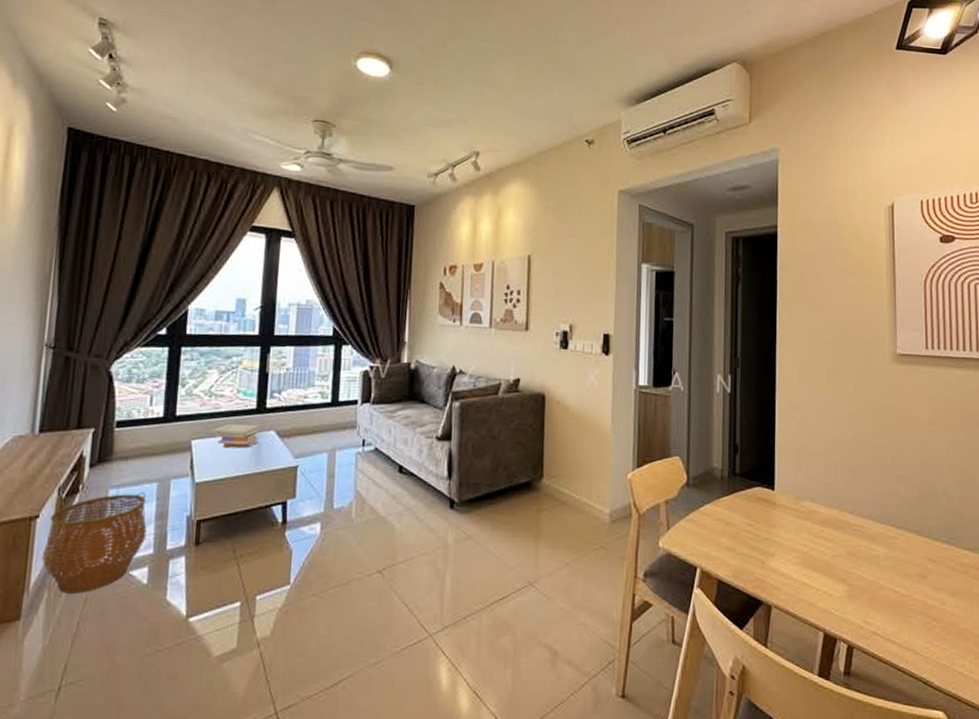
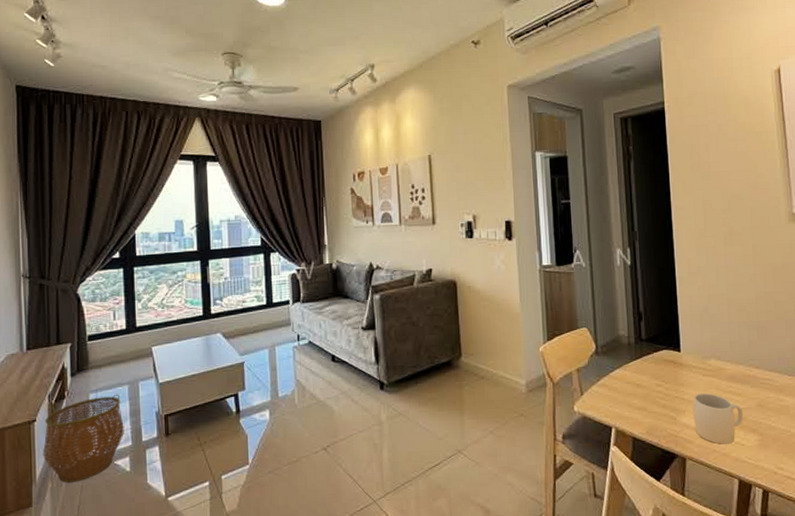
books: present [212,424,260,448] -> none [168,330,208,351]
mug: none [782,537,834,593] -> present [692,393,744,445]

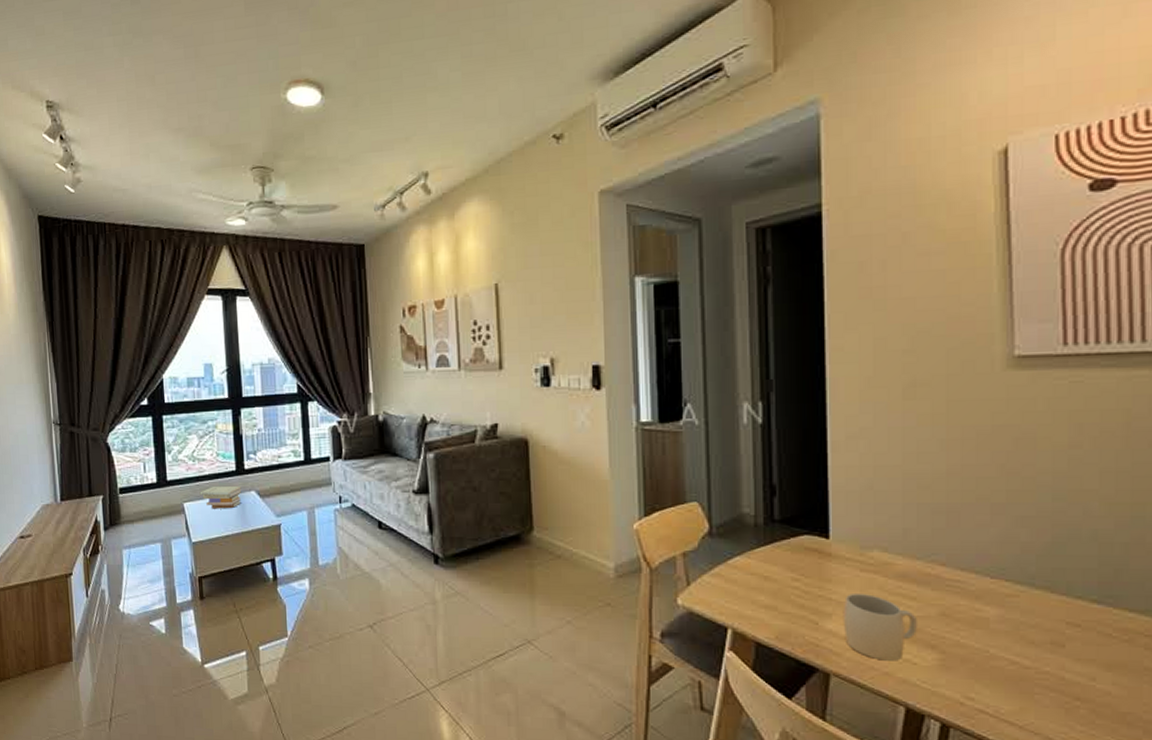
basket: present [42,394,124,483] -> none [80,551,159,640]
books: none [168,330,208,351] -> present [199,487,242,509]

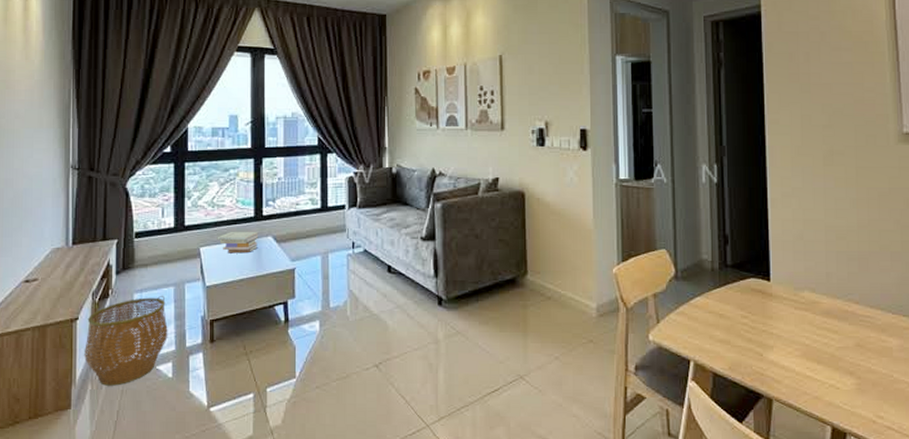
basket: none [80,551,159,640] -> present [83,295,168,386]
mug: present [843,594,918,661] -> none [781,329,840,386]

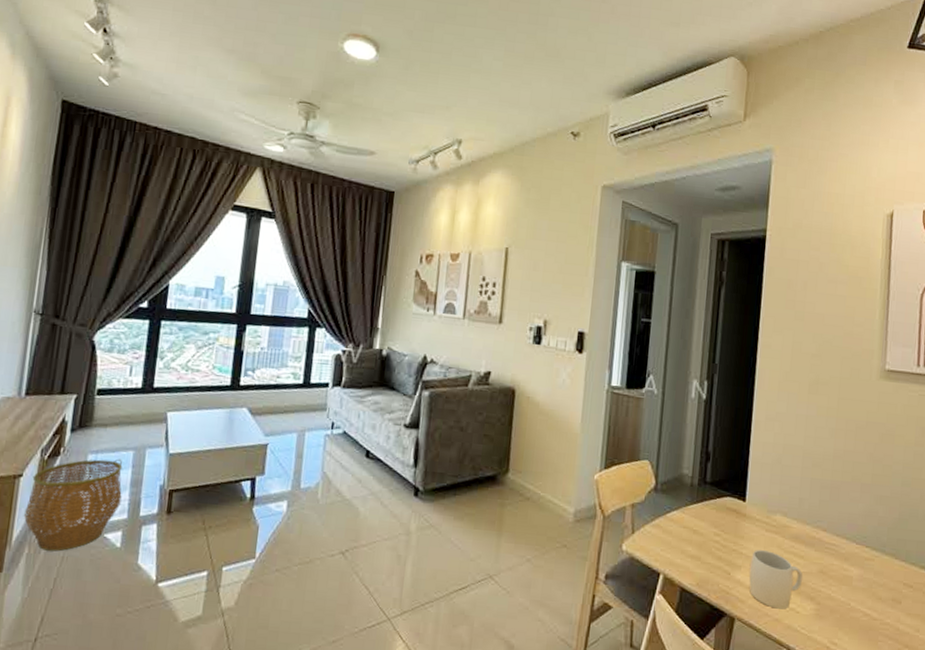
books: present [217,232,259,254] -> none [187,399,233,423]
mug: none [781,329,840,386] -> present [748,550,803,609]

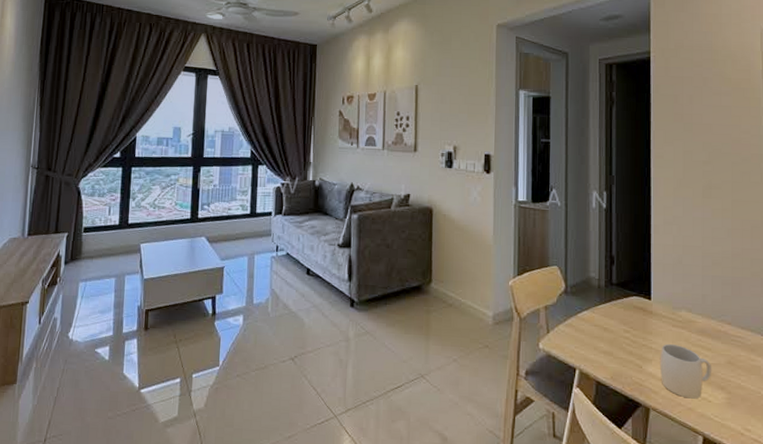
basket: present [23,458,123,552] -> none [31,285,108,365]

